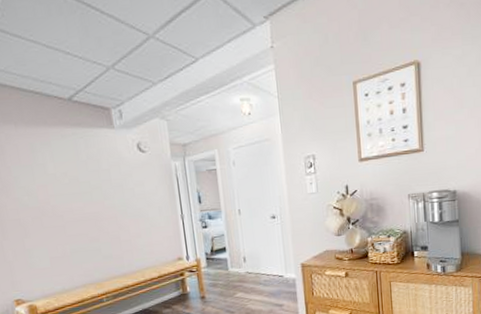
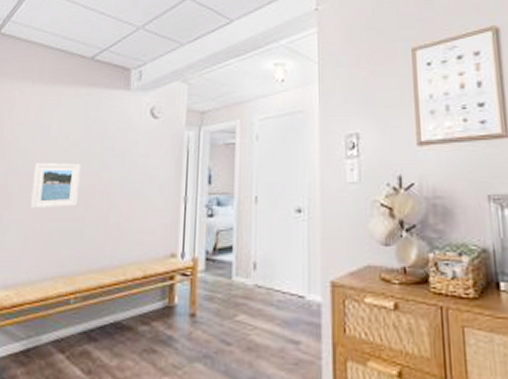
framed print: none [41,195,90,235] -> present [30,163,81,208]

